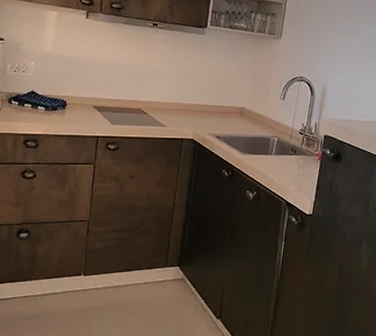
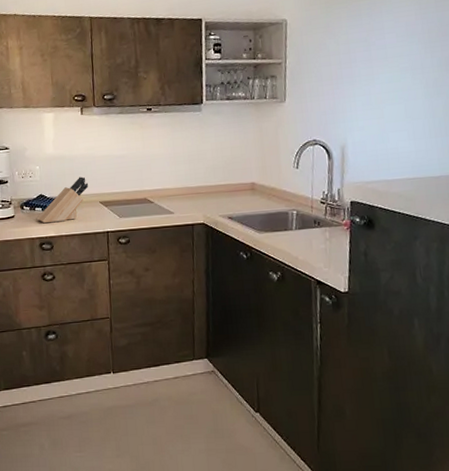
knife block: none [25,79,85,121] -> present [37,176,89,223]

